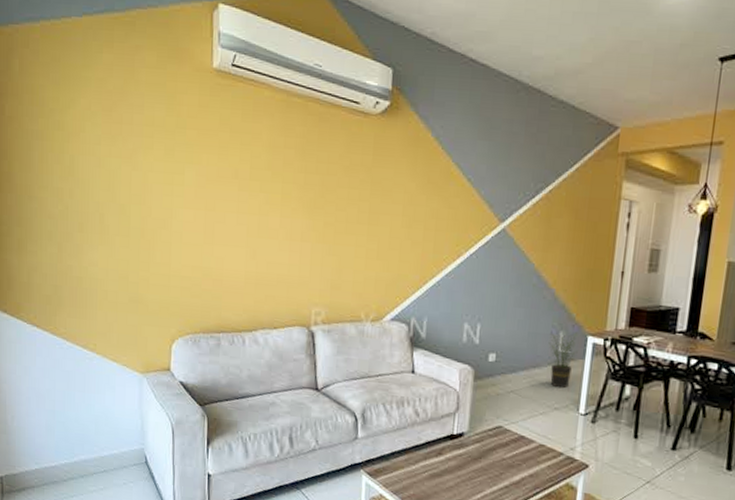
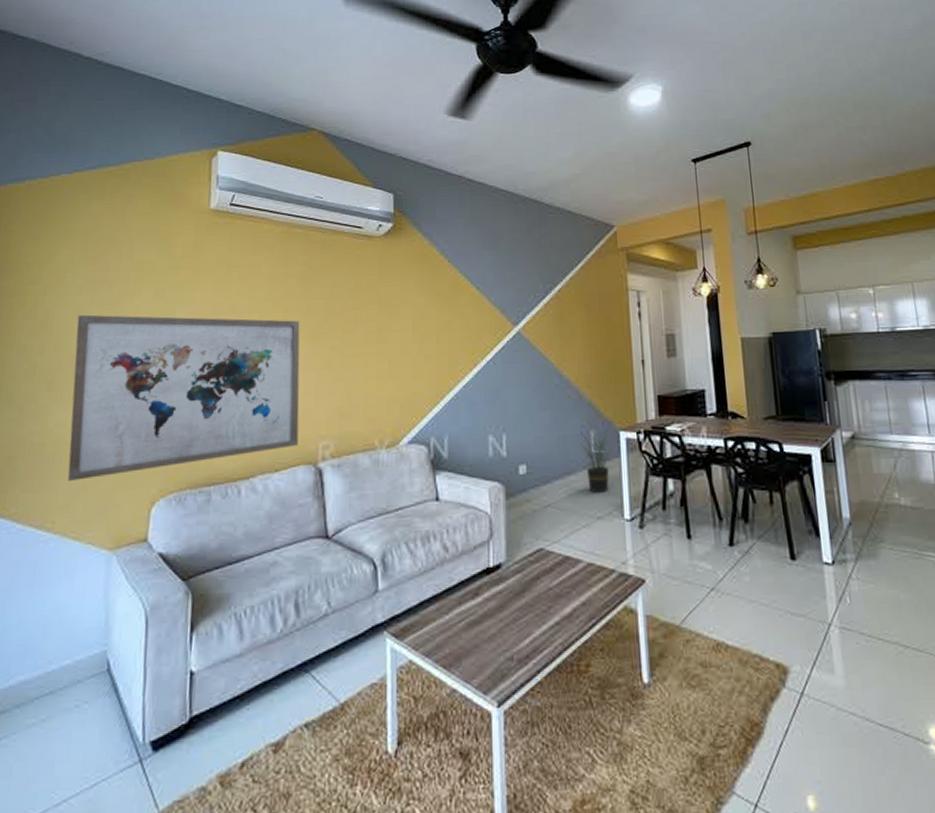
wall art: none [99,164,298,313] -> present [67,314,300,481]

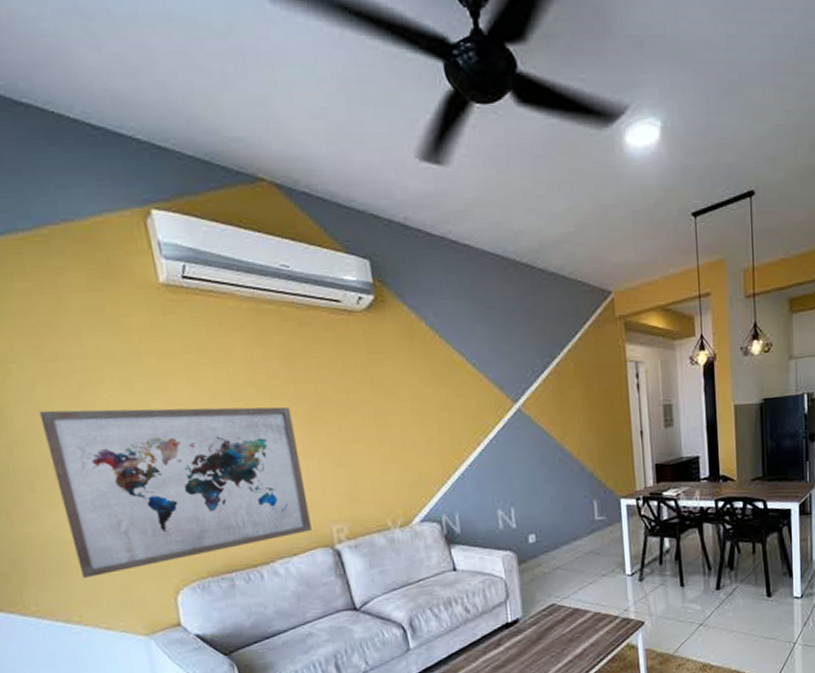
potted plant: present [580,429,612,494] -> none [584,497,614,555]

